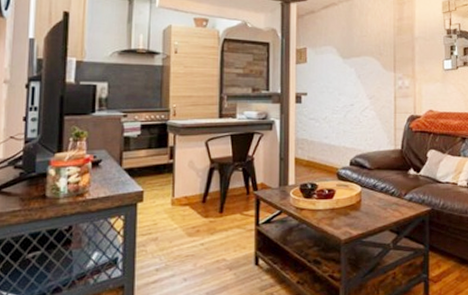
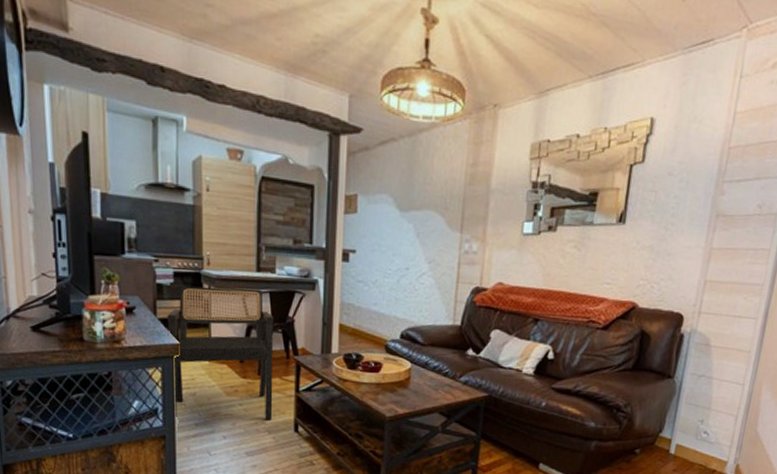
armchair: none [132,134,235,265] -> present [167,285,274,420]

